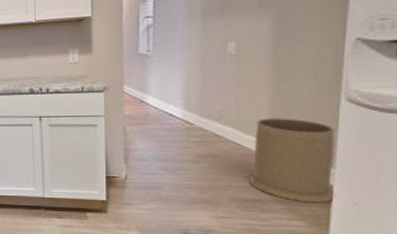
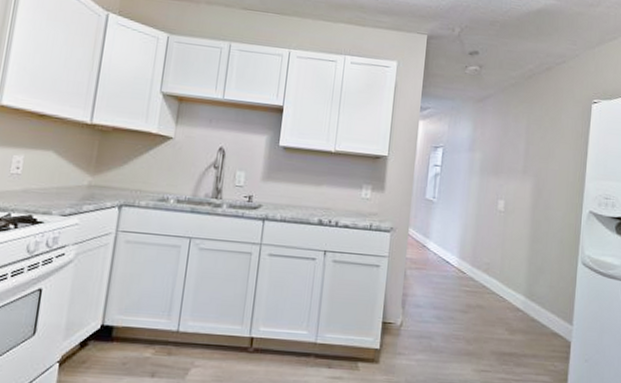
trash can: present [249,118,336,203] -> none [507,274,573,359]

